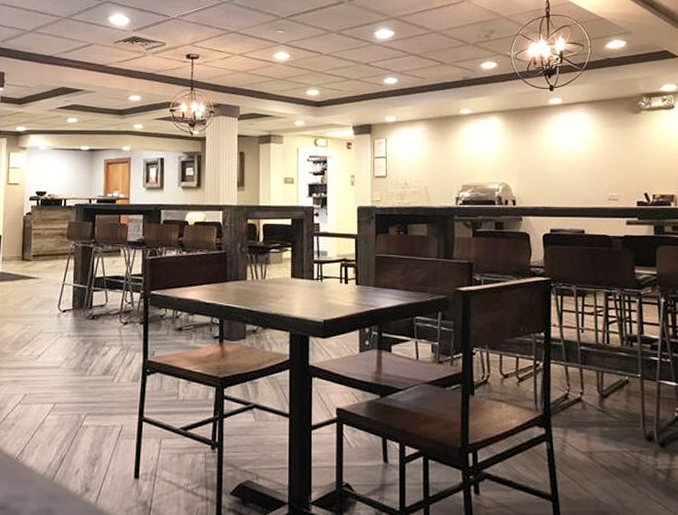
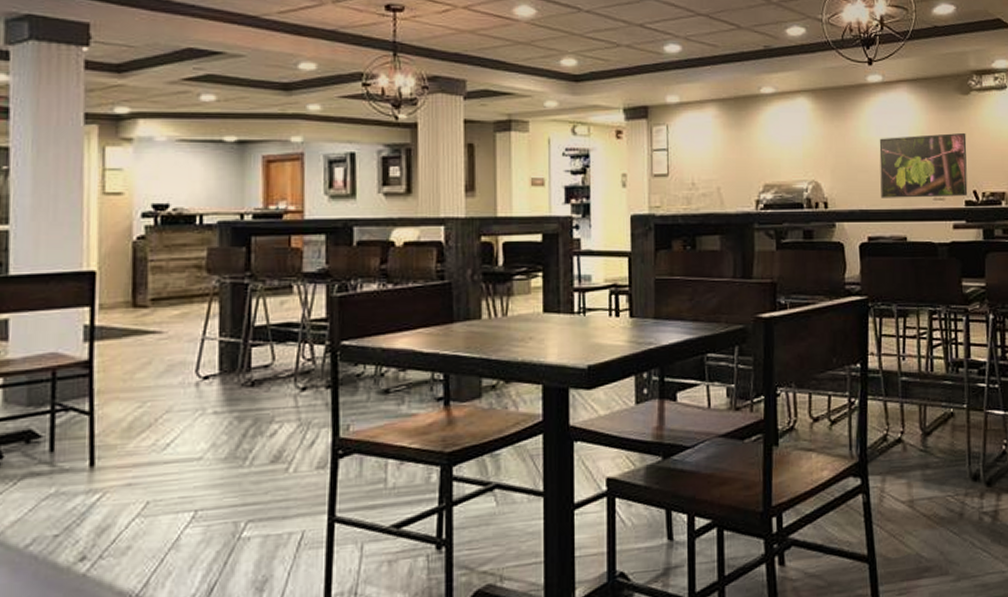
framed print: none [559,144,640,198] -> present [879,132,968,198]

